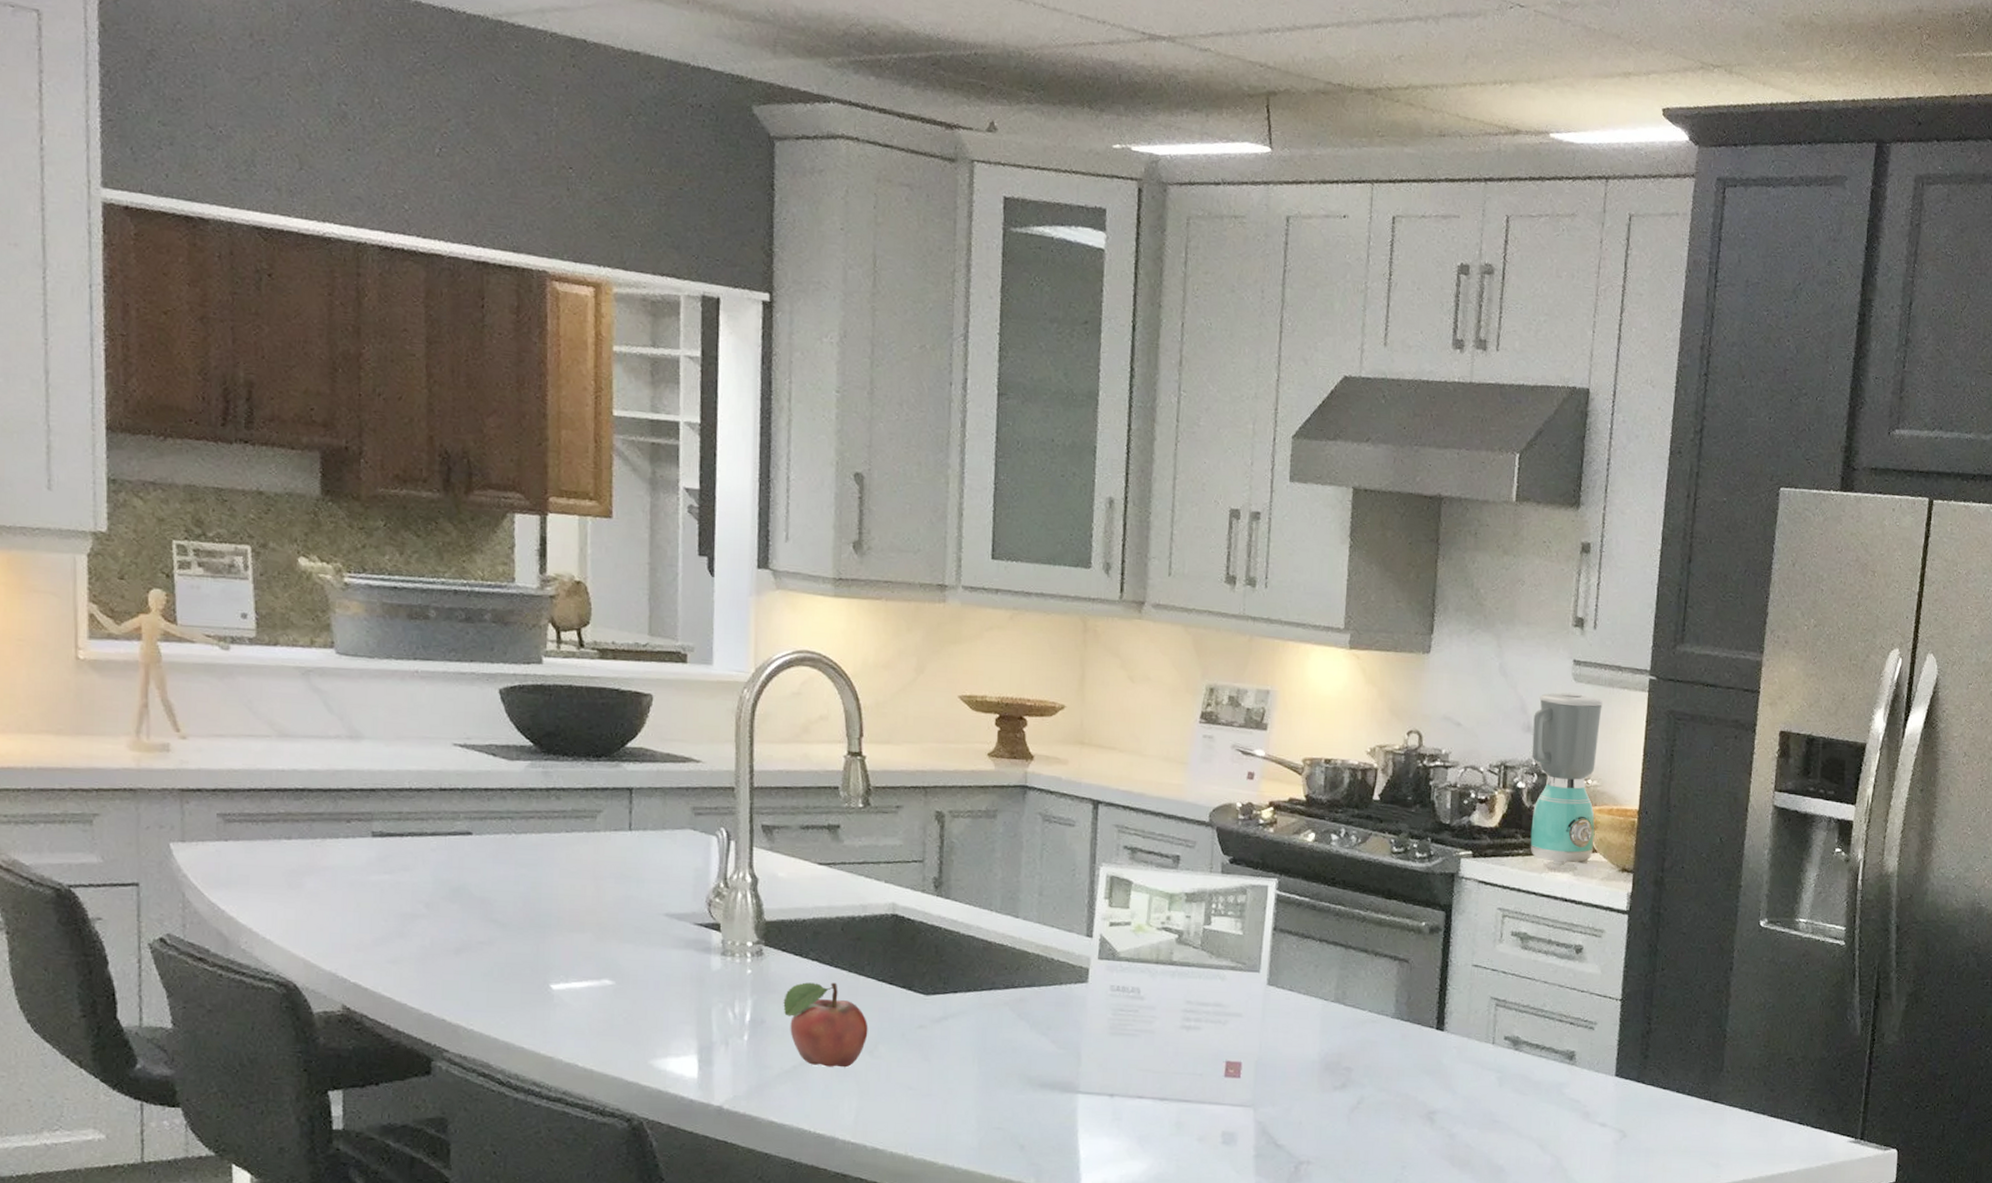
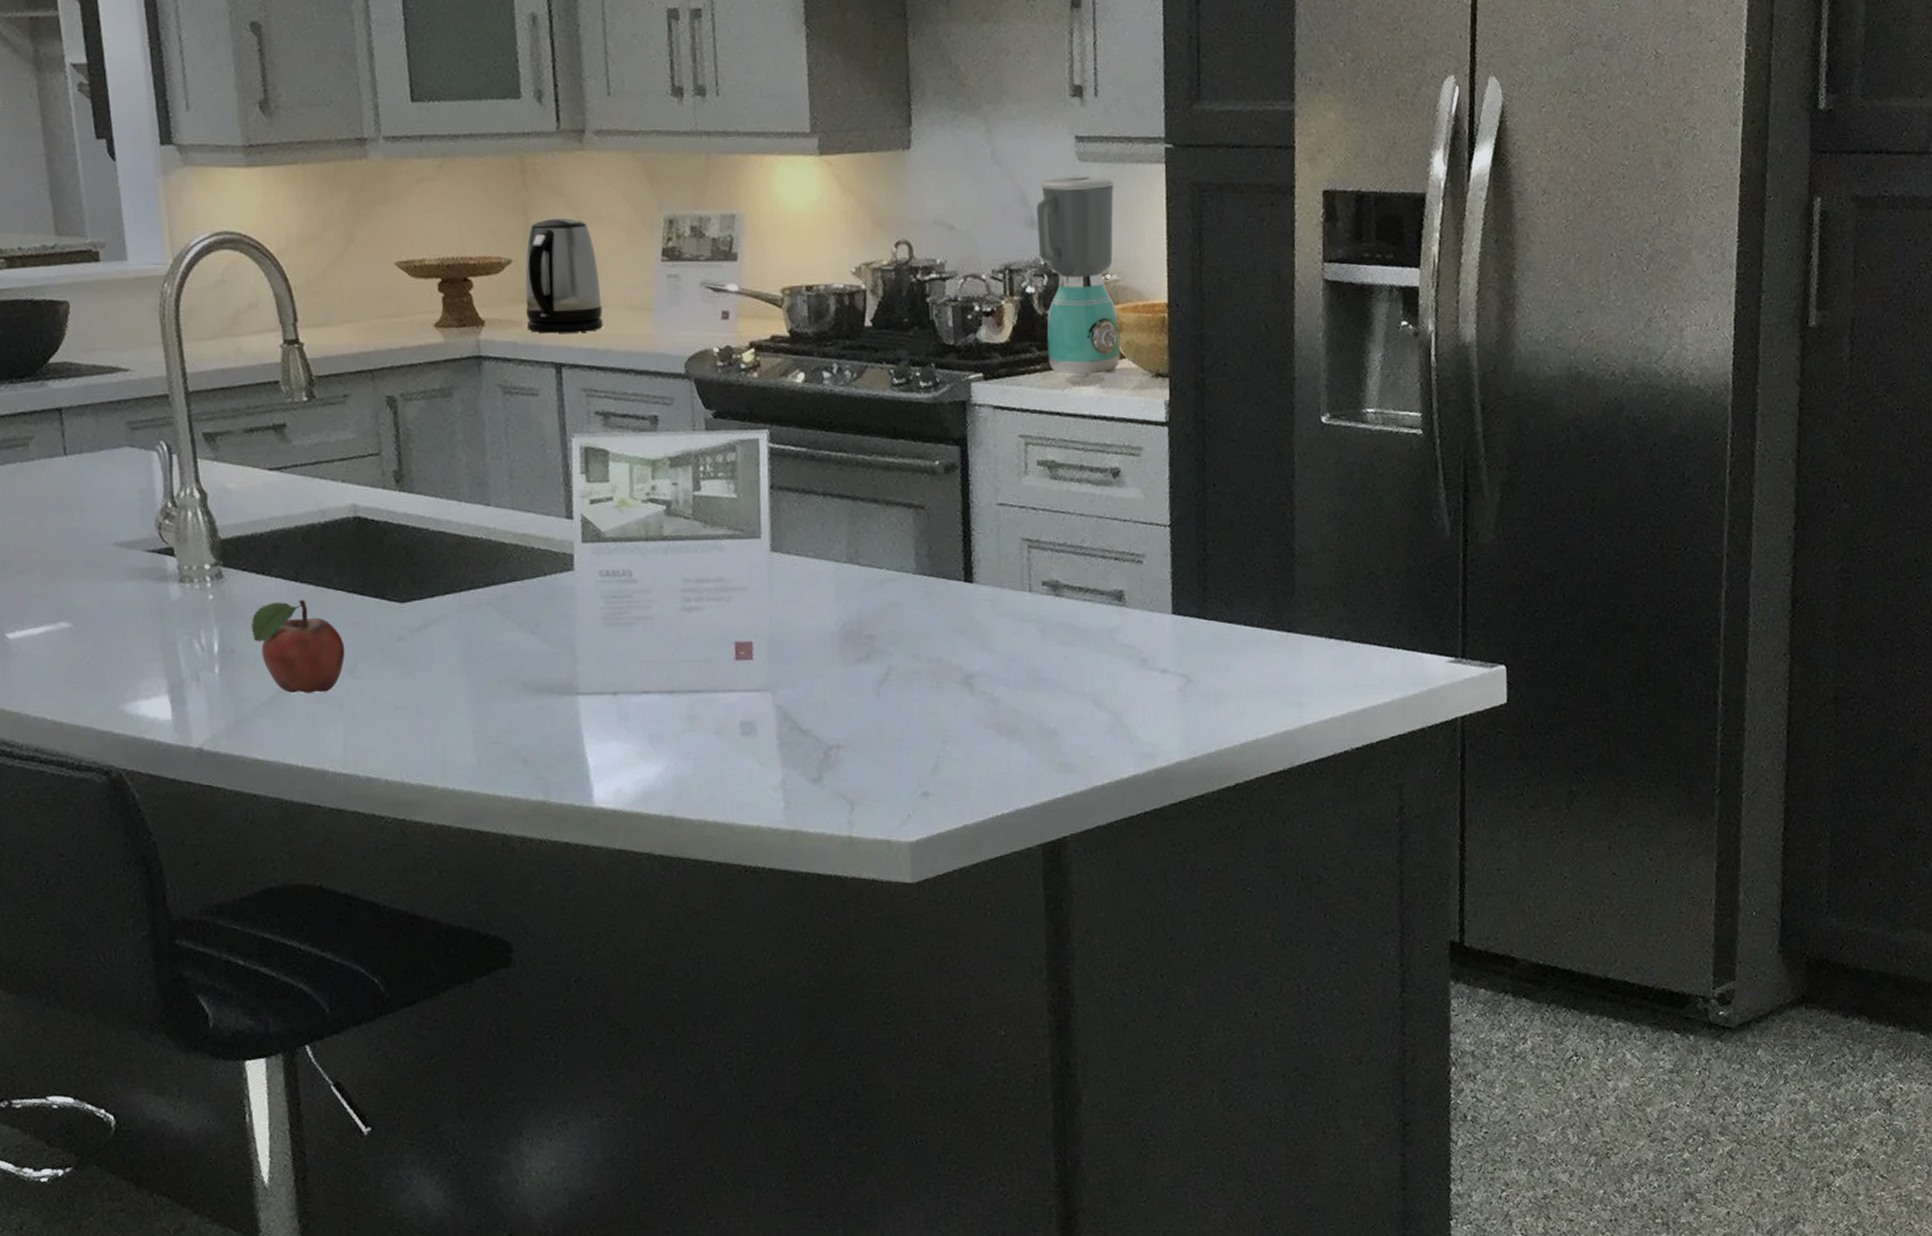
kettle: none [1072,674,1142,777] -> present [525,217,603,334]

